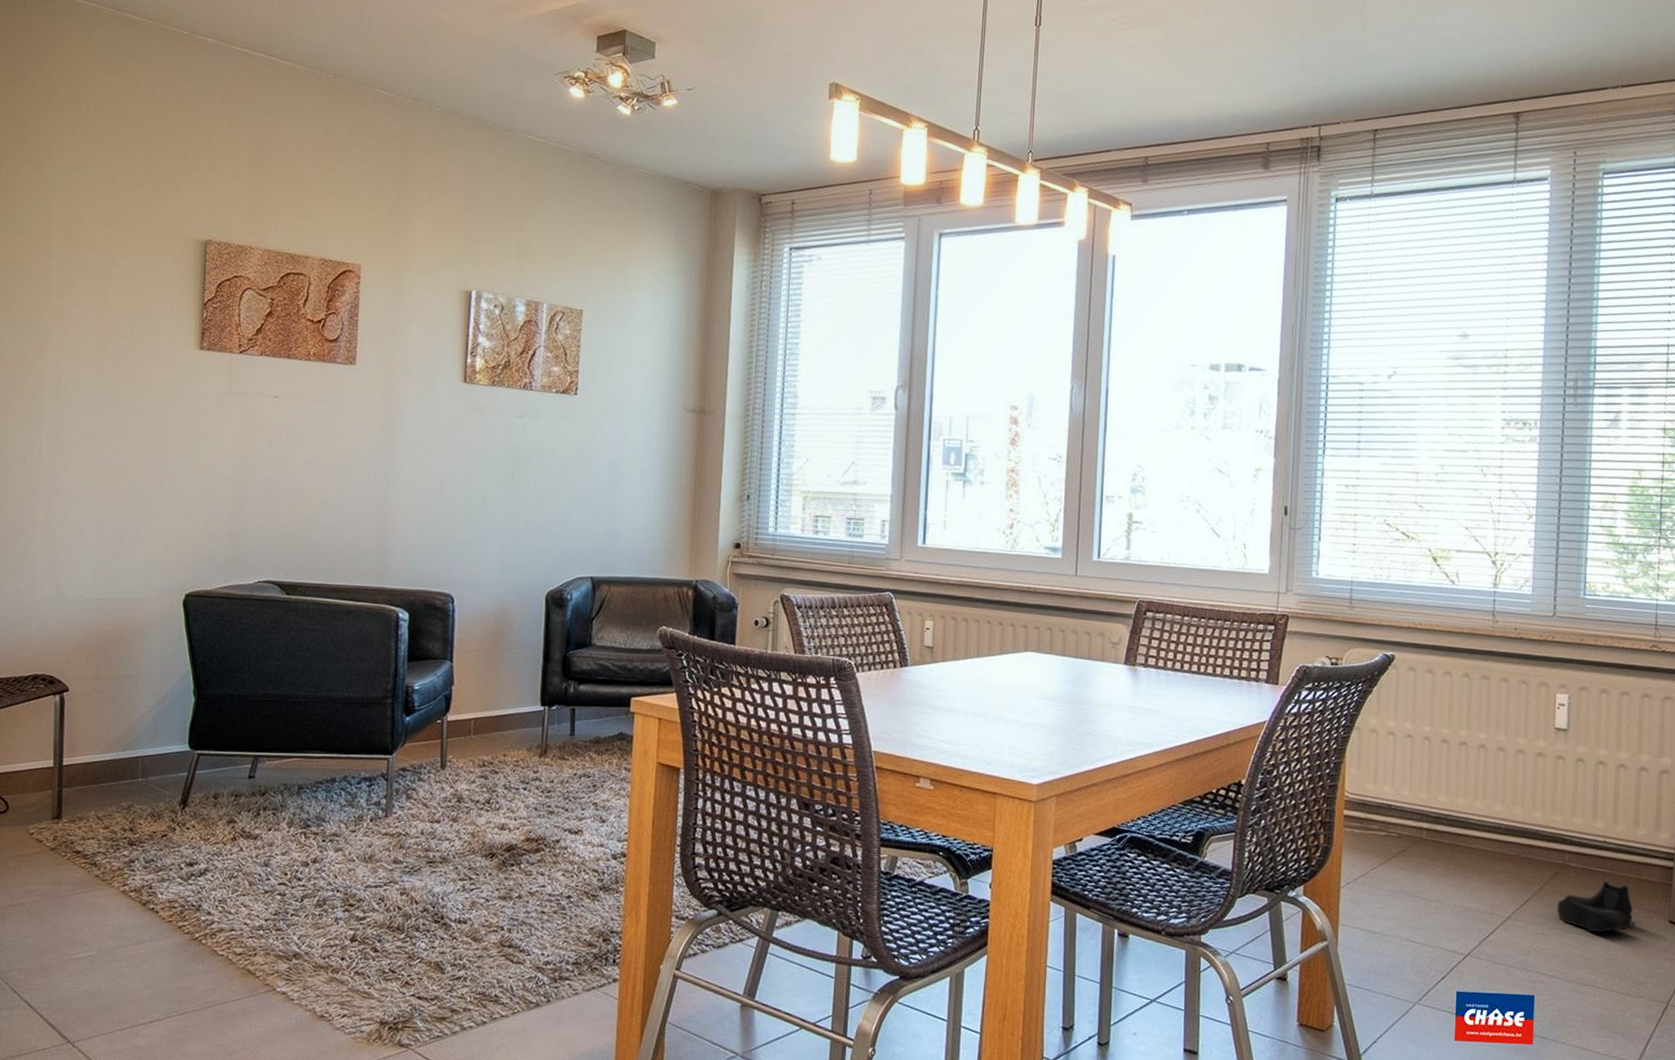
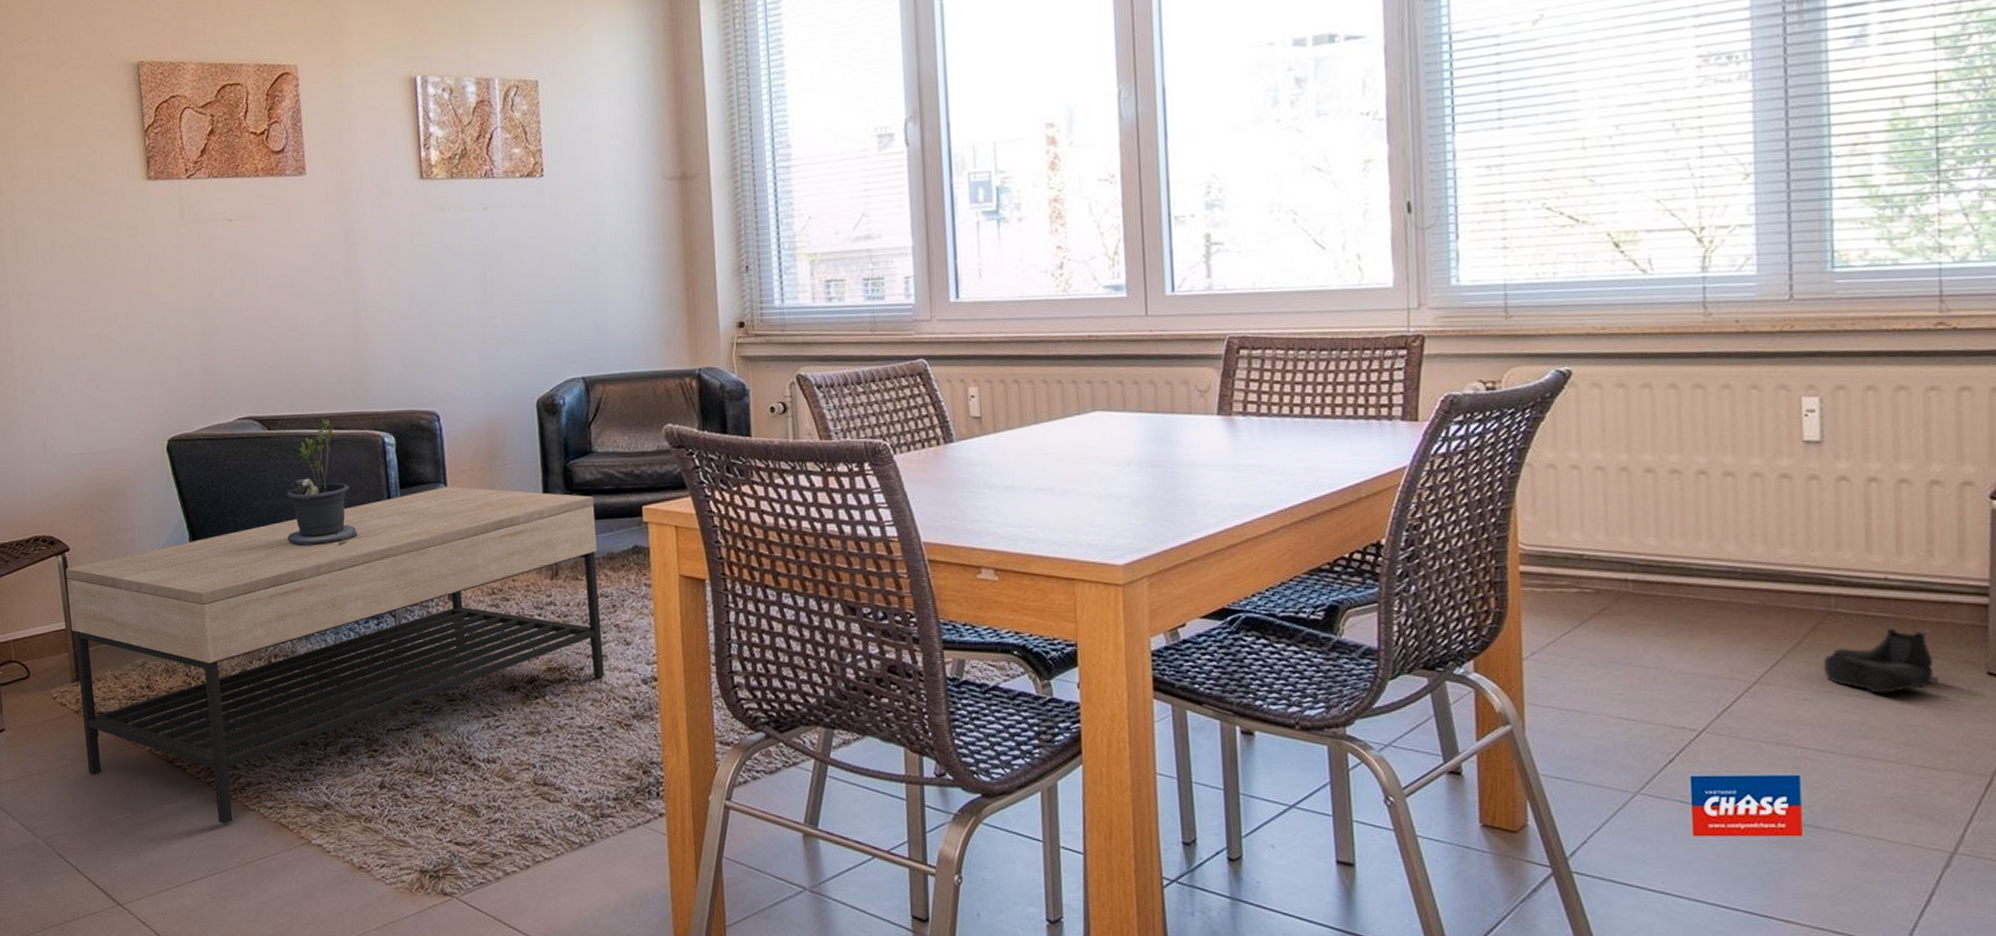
coffee table: none [56,663,588,968] -> present [65,486,604,824]
potted plant: none [292,590,361,710] -> present [285,419,357,546]

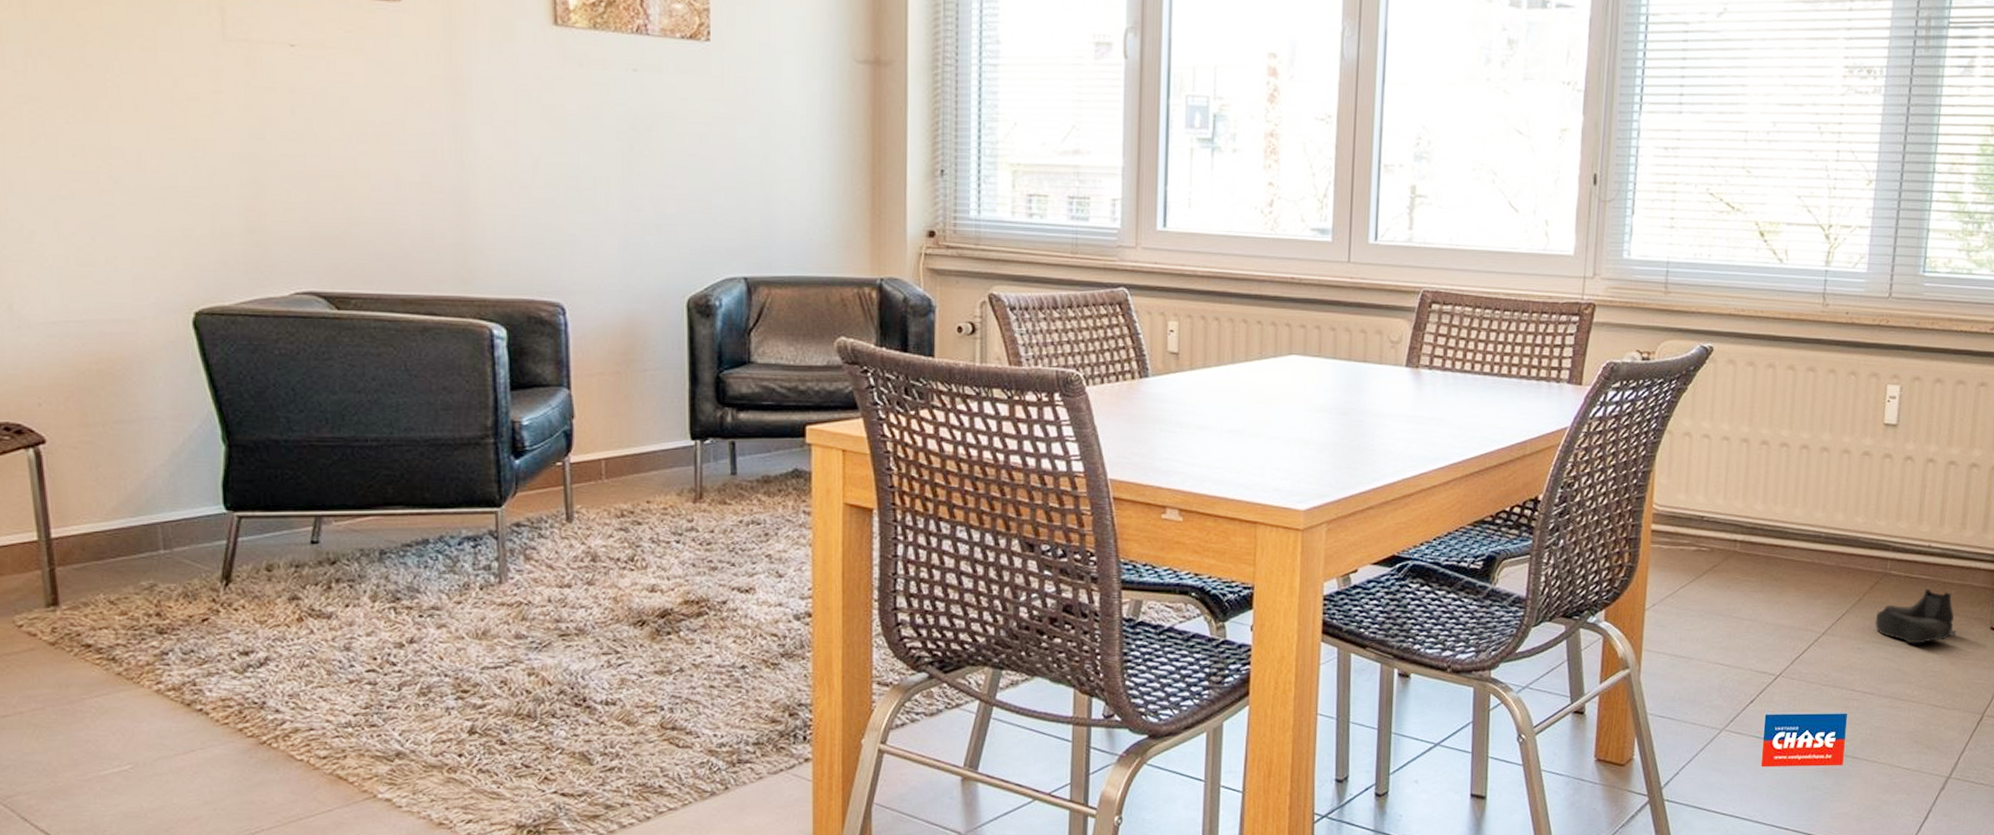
coffee table: present [65,486,604,824] -> none [39,391,751,778]
potted plant: present [285,419,357,546] -> none [359,302,452,454]

